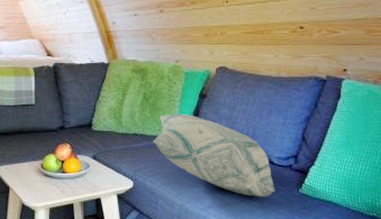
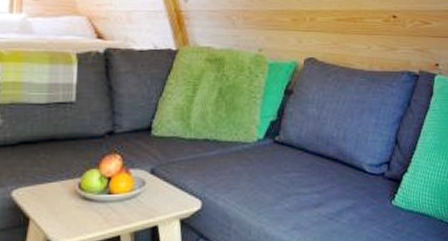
decorative pillow: present [152,113,275,197] -> none [227,113,367,213]

